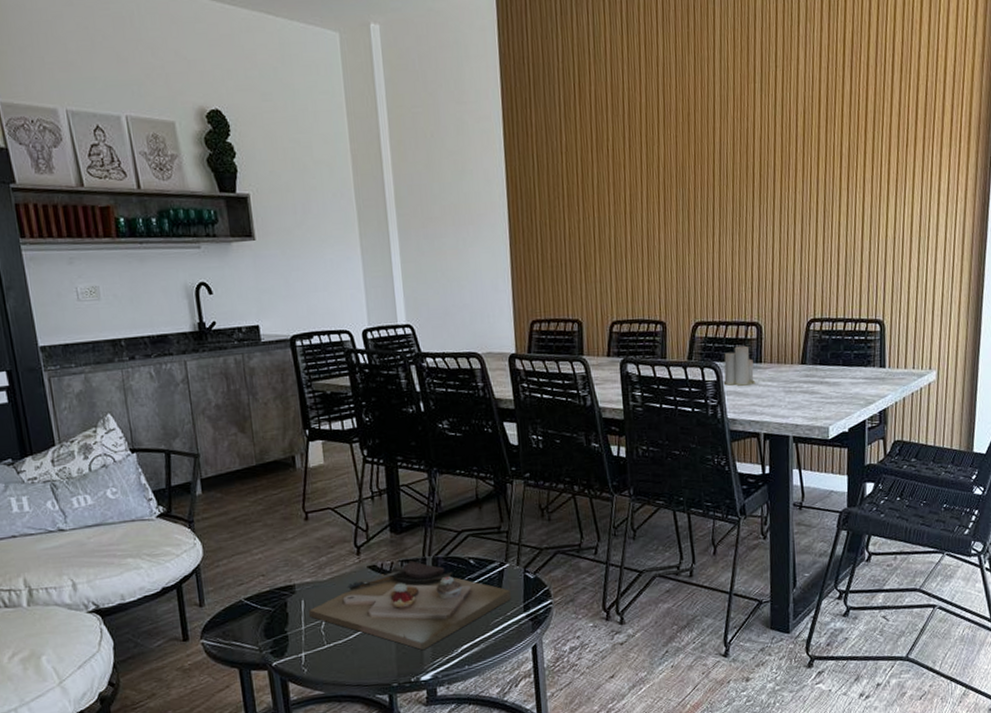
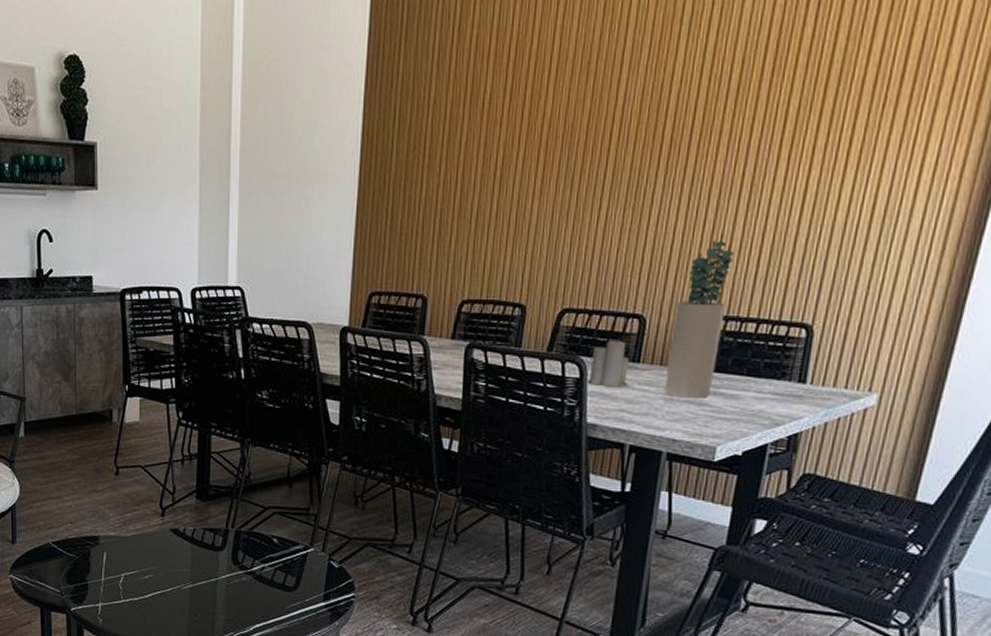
decorative tray: present [309,560,512,651] -> none [110,530,313,622]
vase: none [782,250,820,390] -> present [664,233,734,400]

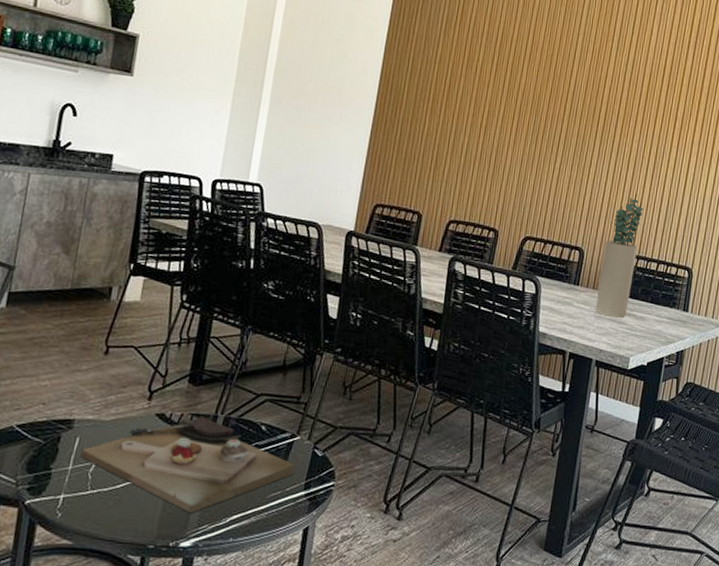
decorative tray: none [110,530,313,622] -> present [80,415,295,514]
candle: present [587,339,629,387] -> none [540,265,571,305]

